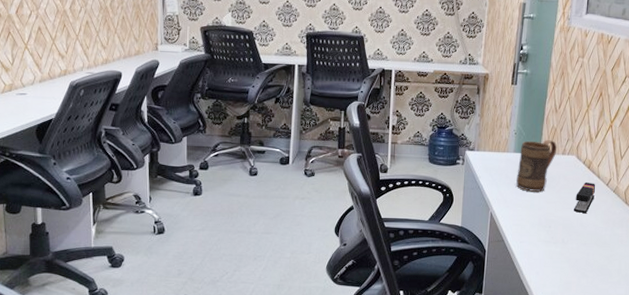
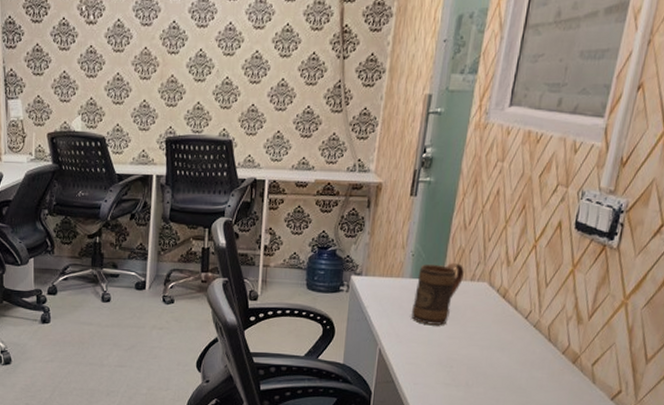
stapler: present [573,181,596,214] -> none [481,314,512,353]

